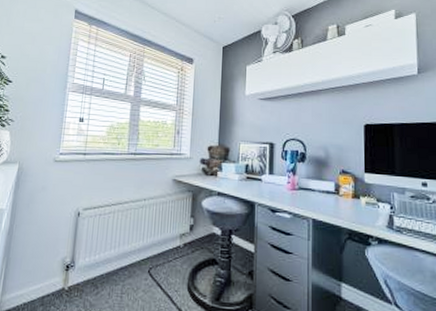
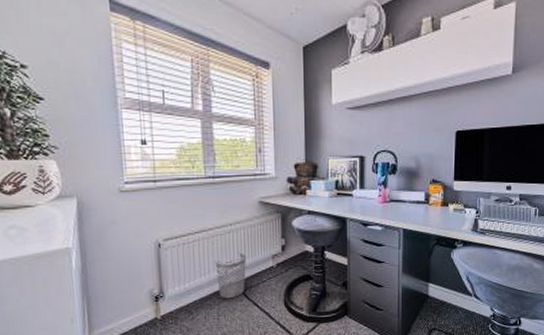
wastebasket: none [125,228,155,277] -> present [215,252,246,299]

